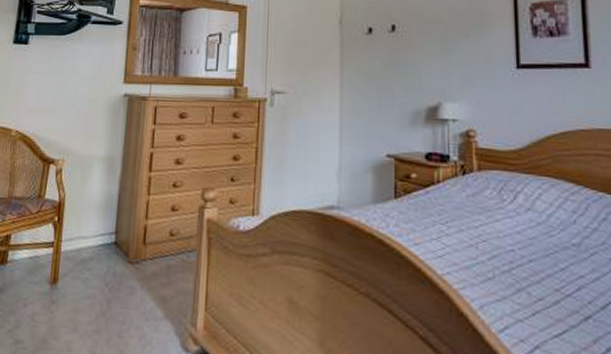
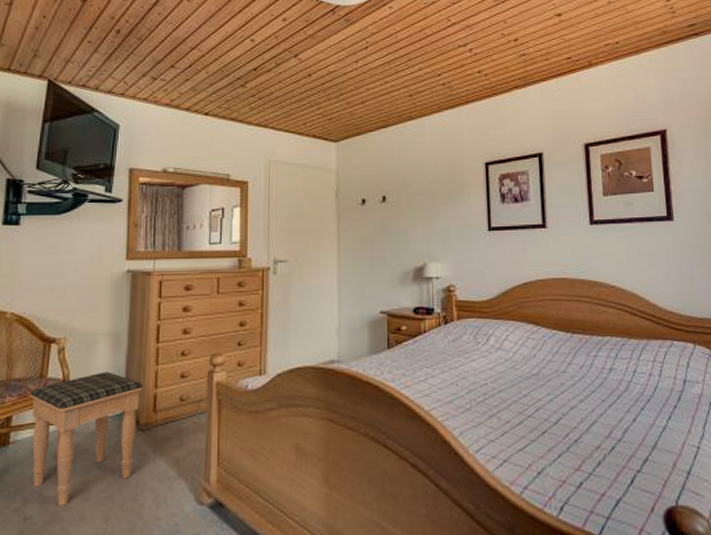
footstool: none [26,197,135,334] -> present [30,372,144,506]

